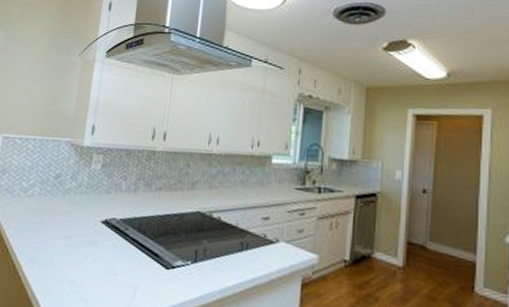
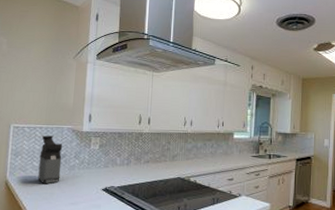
coffee maker: none [25,149,58,210] -> present [38,135,63,184]

